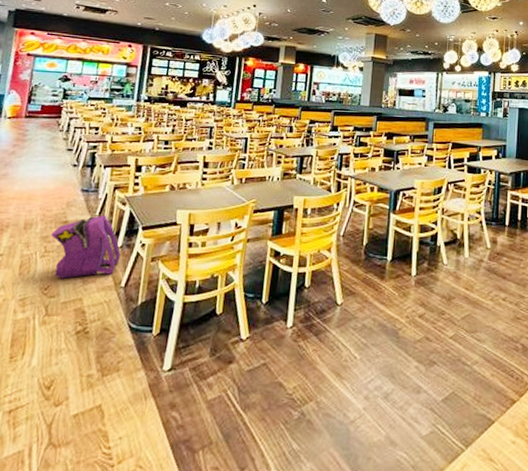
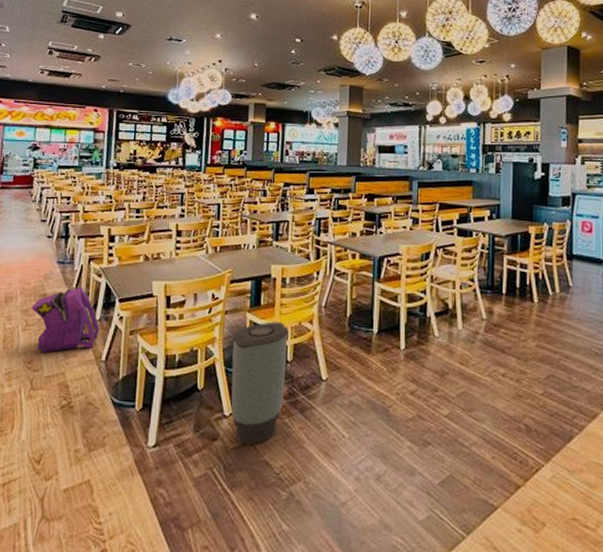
trash can: none [248,249,308,367] -> present [231,321,289,445]

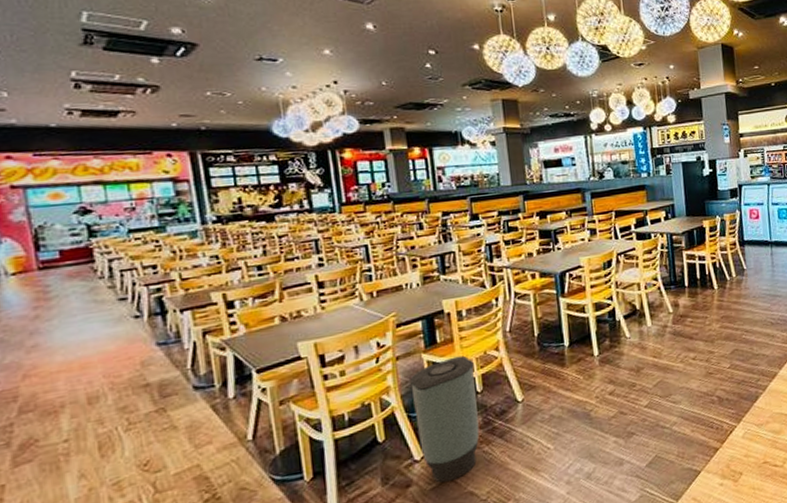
backpack: present [31,287,100,353] -> none [131,367,237,449]

